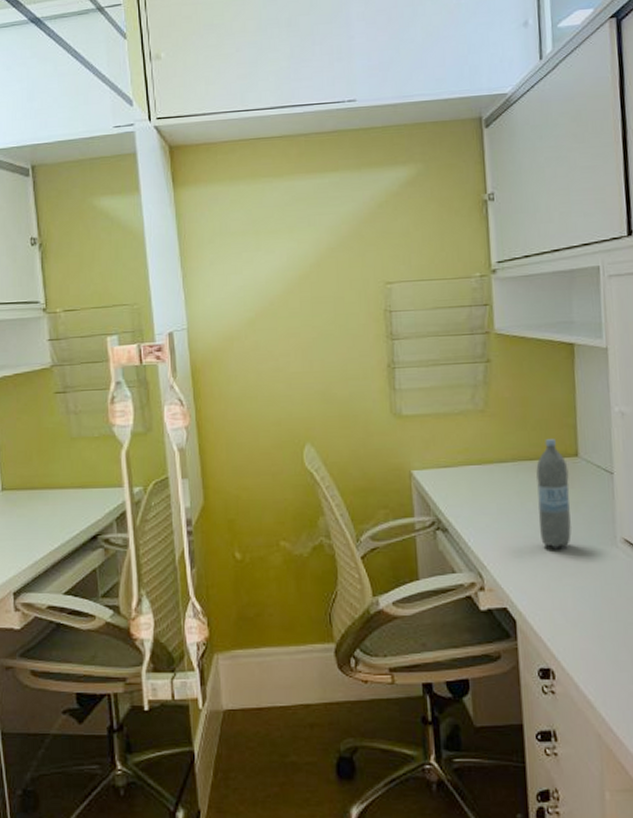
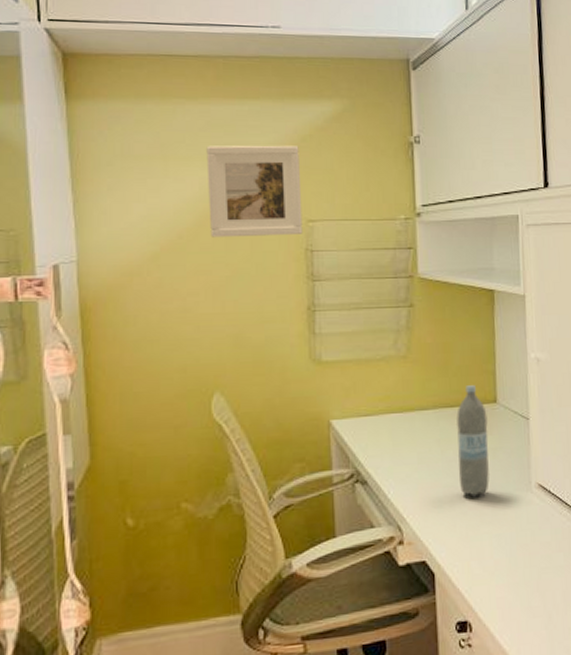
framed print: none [292,212,382,303] -> present [206,145,303,238]

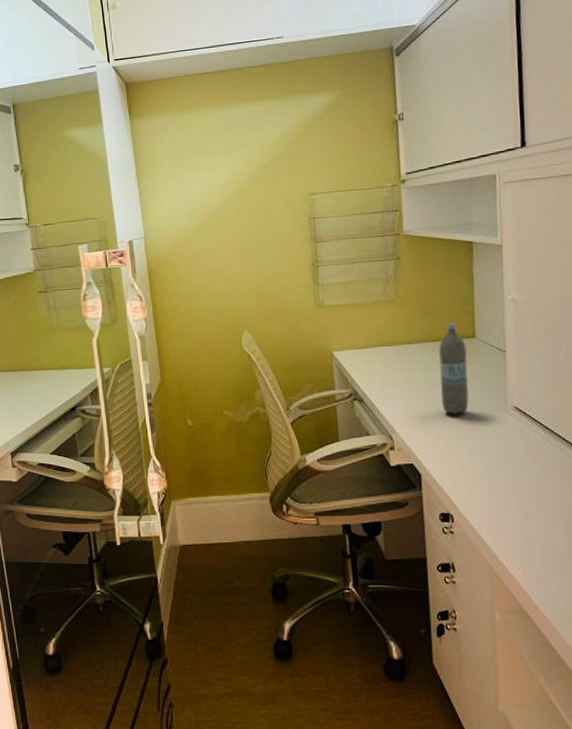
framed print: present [206,145,303,238] -> none [230,134,306,213]

